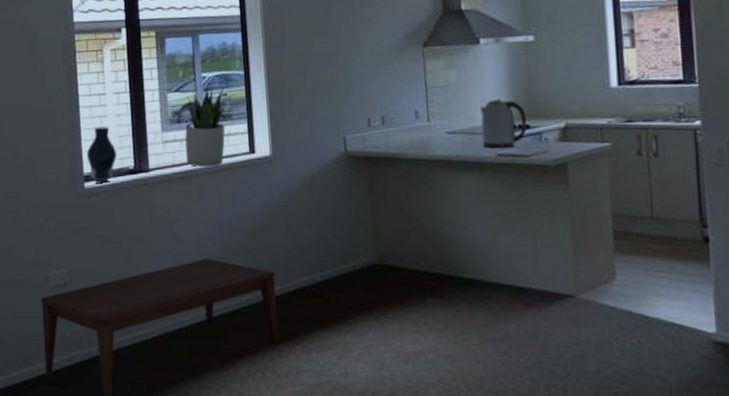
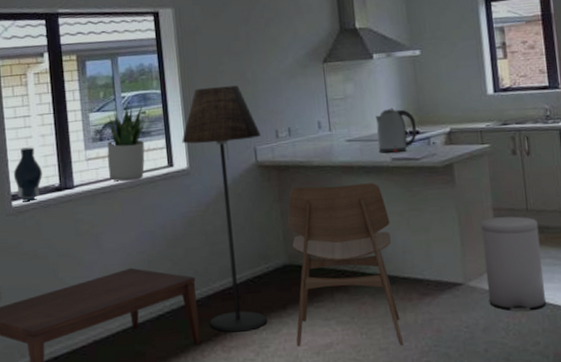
floor lamp: none [265,68,353,333] -> present [182,85,268,333]
dining chair: none [378,180,504,359] -> present [287,182,404,347]
pedal bin: none [596,224,671,331] -> present [480,216,547,312]

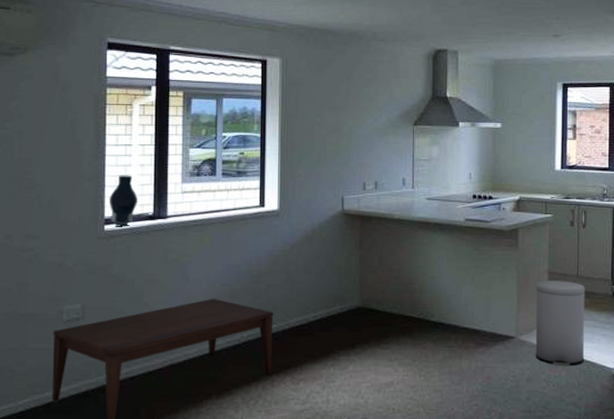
planter: present [107,106,145,182] -> none [203,147,243,217]
floor lamp: present [182,85,268,333] -> none [275,137,349,366]
dining chair: present [287,182,404,347] -> none [360,236,457,389]
kettle: present [375,109,417,154] -> none [454,174,490,215]

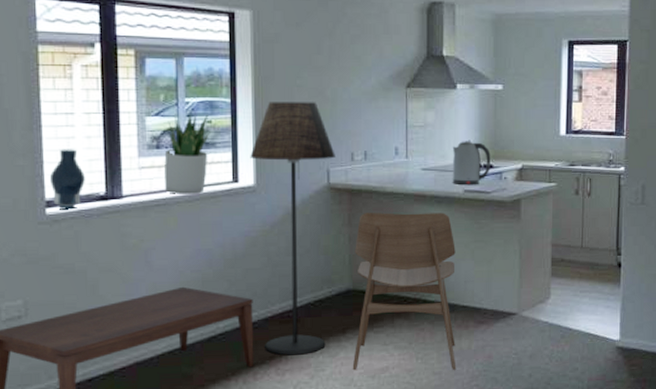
planter: none [203,147,243,217] -> present [164,114,211,196]
floor lamp: none [275,137,349,366] -> present [250,102,335,356]
dining chair: none [360,236,457,389] -> present [352,212,457,371]
kettle: none [454,174,490,215] -> present [452,141,491,186]
pedal bin: present [535,281,585,366] -> none [538,252,589,341]

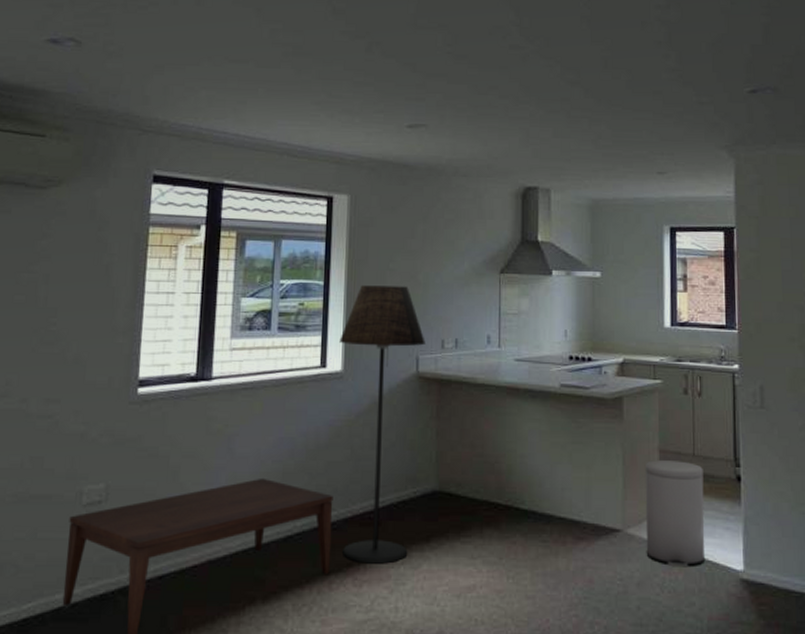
vase: present [49,149,85,210] -> none [144,328,178,390]
planter: present [164,114,211,196] -> none [254,296,302,380]
dining chair: present [352,212,457,371] -> none [435,404,553,595]
kettle: present [452,141,491,186] -> none [547,331,589,380]
pedal bin: none [538,252,589,341] -> present [644,460,706,568]

